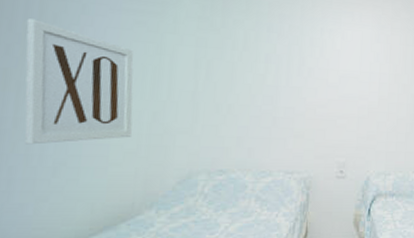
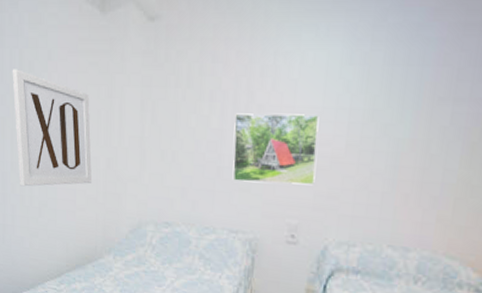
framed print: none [287,73,358,130] -> present [232,113,320,186]

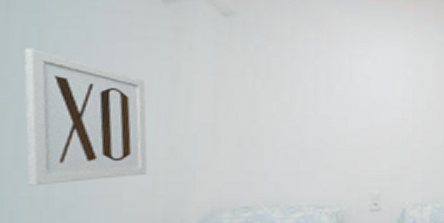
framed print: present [232,113,320,186] -> none [315,101,391,161]

